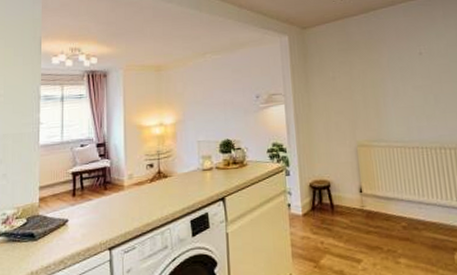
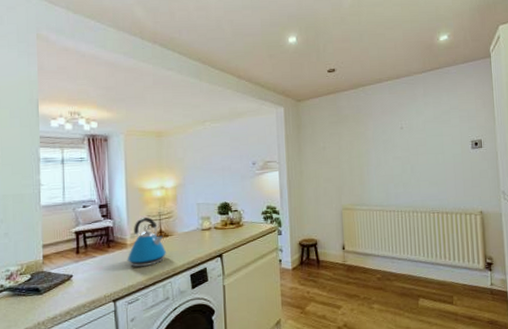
kettle: none [124,157,166,212] -> present [127,217,167,267]

